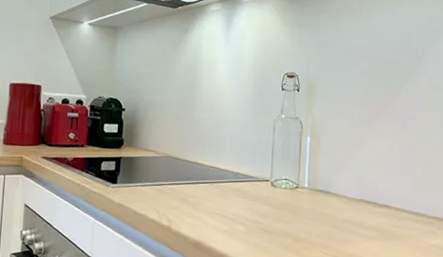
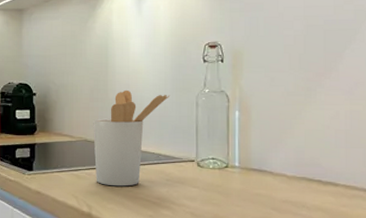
utensil holder: none [177,111,251,202] -> present [93,90,170,187]

